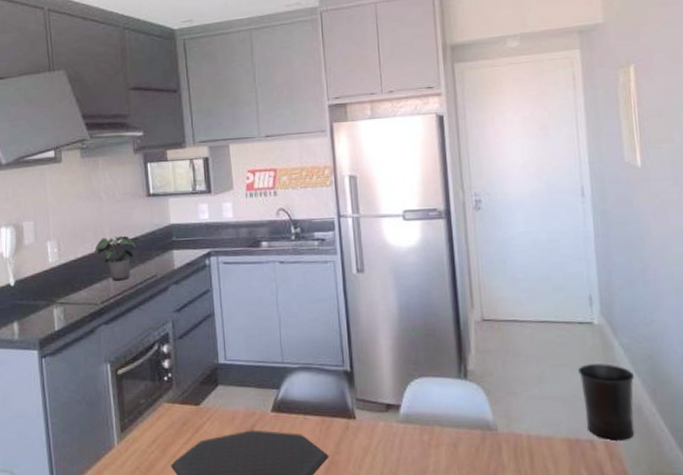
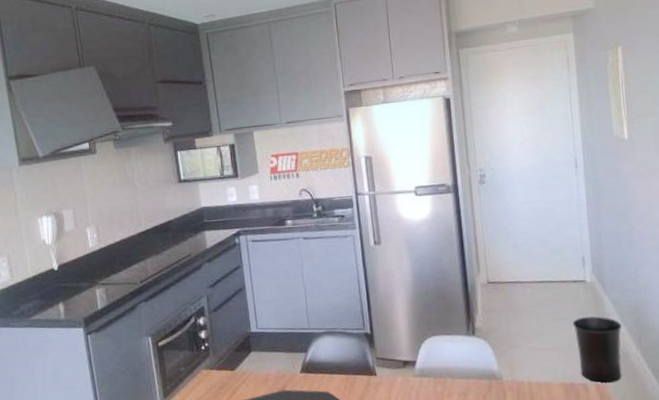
potted plant: present [95,235,136,281] -> none [131,219,170,262]

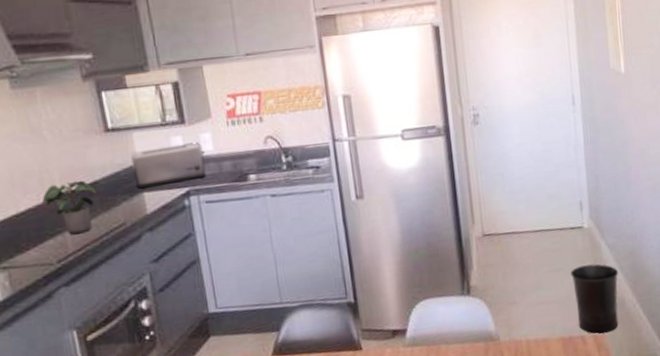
potted plant: none [131,219,170,262] -> present [42,180,97,235]
toaster: none [197,192,253,228] -> present [131,142,206,189]

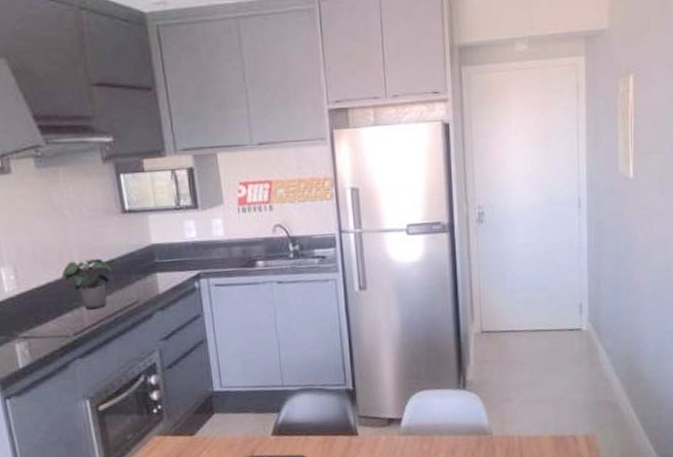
toaster: present [131,142,206,189] -> none [145,227,216,270]
waste bin: present [571,263,619,334] -> none [566,366,615,434]

